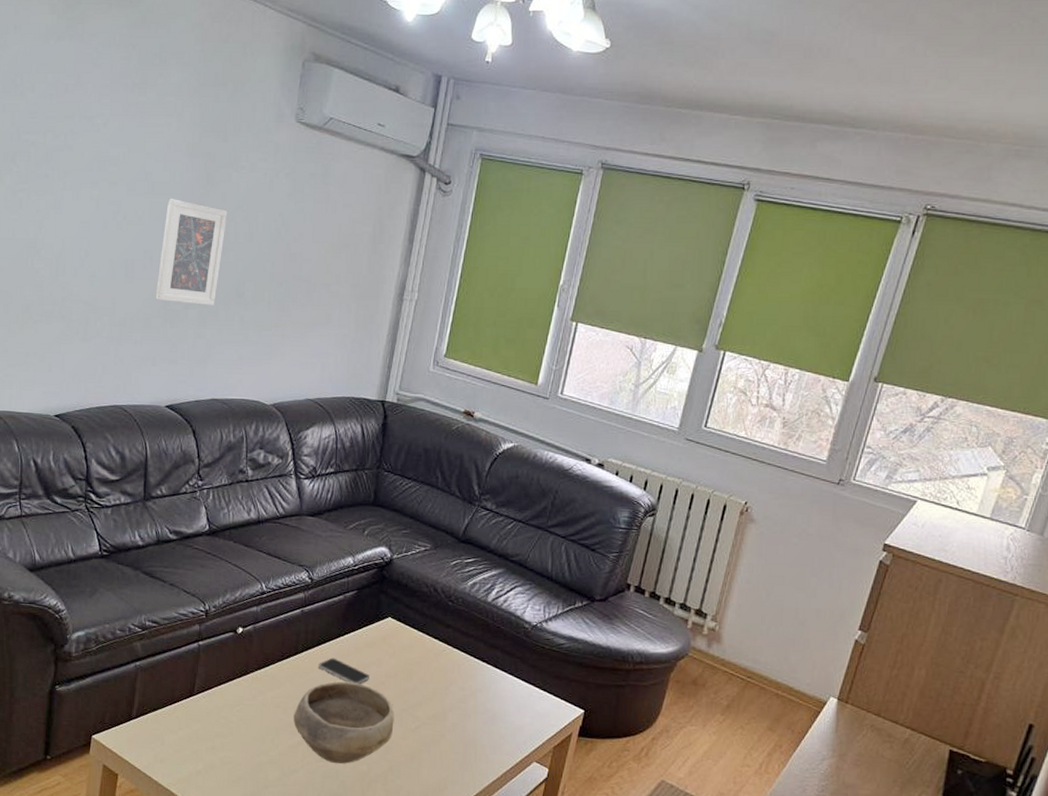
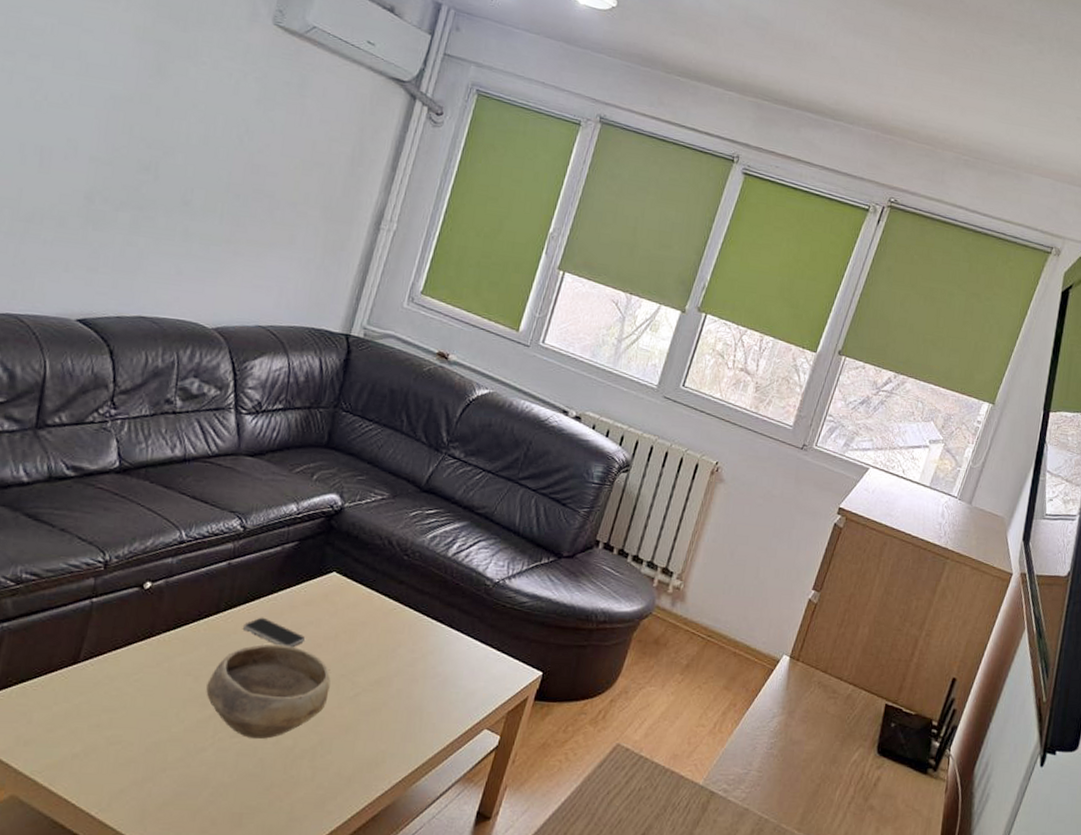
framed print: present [155,198,228,306] -> none [76,83,181,212]

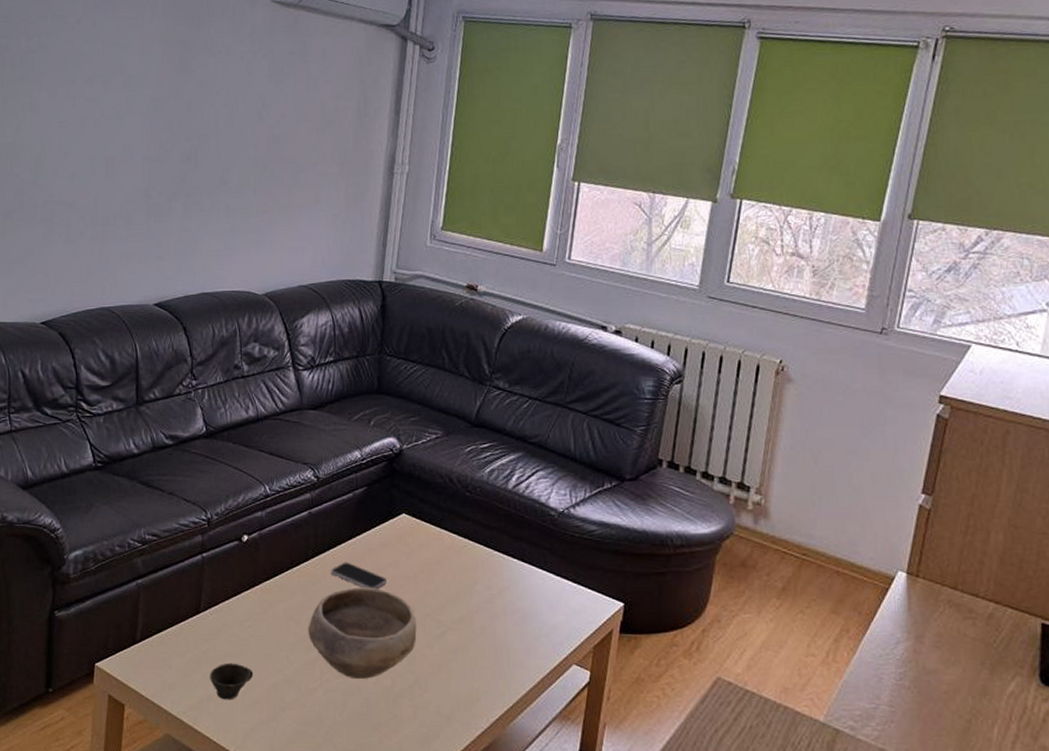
cup: none [78,718,134,759] -> present [210,662,254,700]

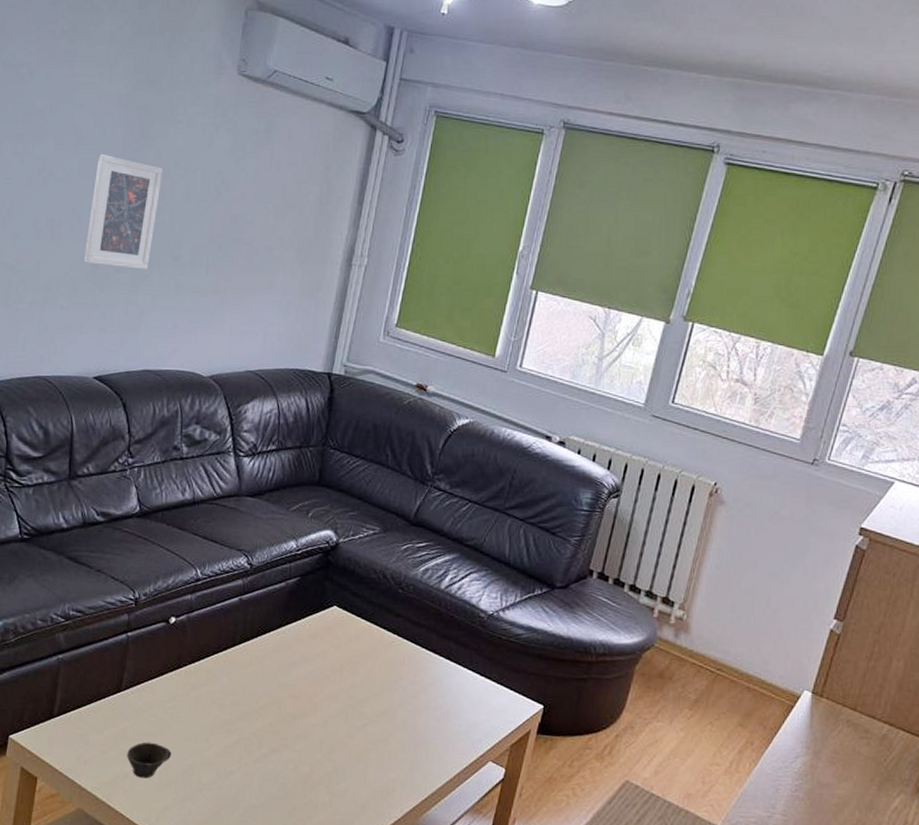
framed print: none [137,89,207,197] -> present [84,153,164,270]
bowl: present [308,587,417,679] -> none [230,675,340,765]
smartphone: present [331,562,388,590] -> none [258,649,314,679]

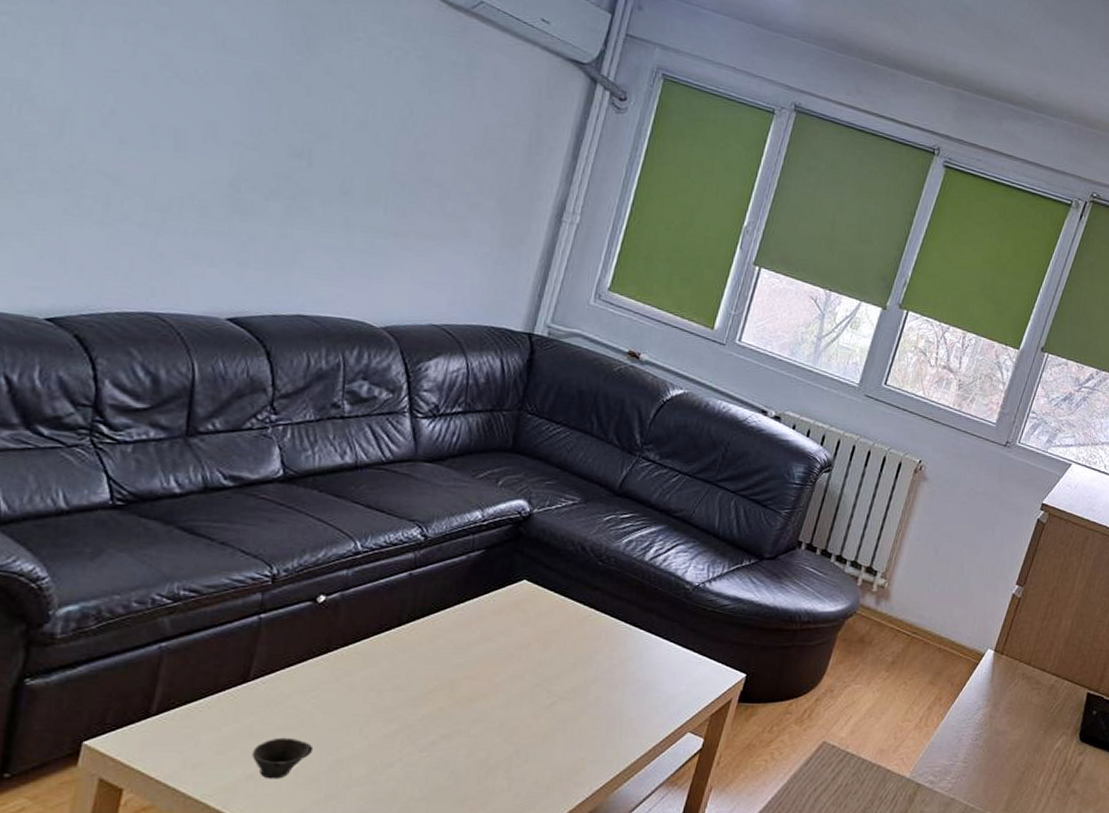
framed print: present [84,153,164,270] -> none [219,59,334,202]

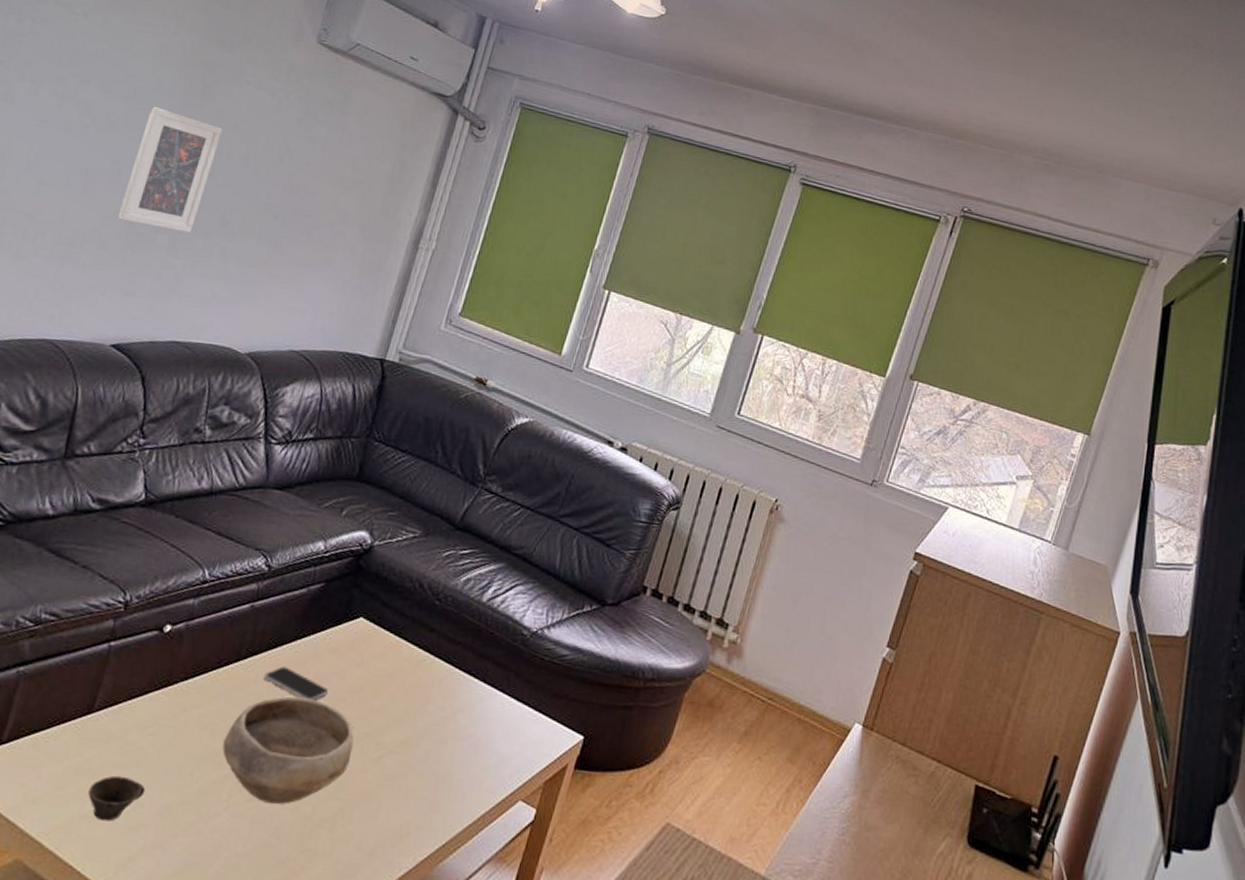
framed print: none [219,59,334,202] -> present [117,106,223,234]
bowl: none [391,655,525,751] -> present [222,696,355,804]
smartphone: none [429,628,497,658] -> present [264,666,329,701]

